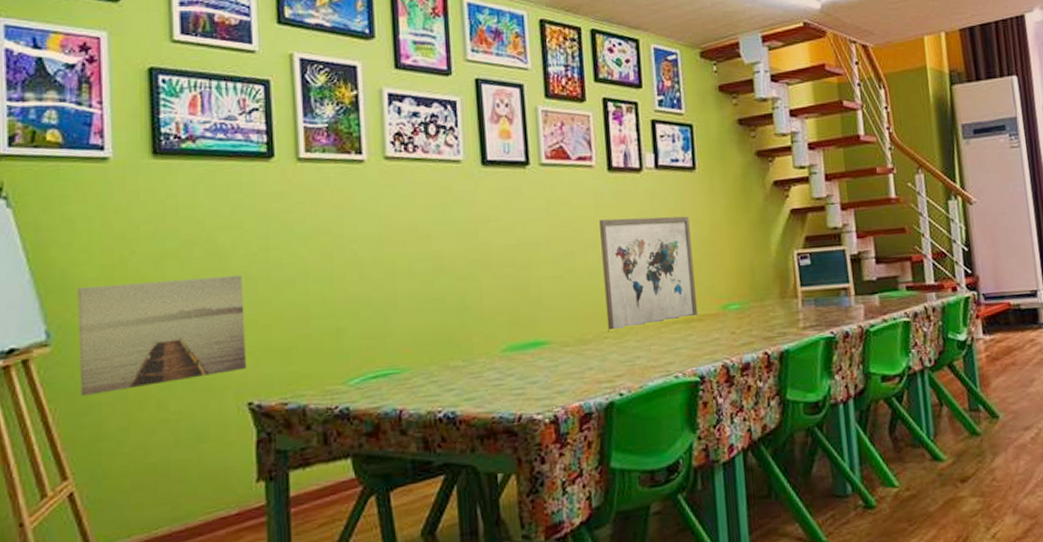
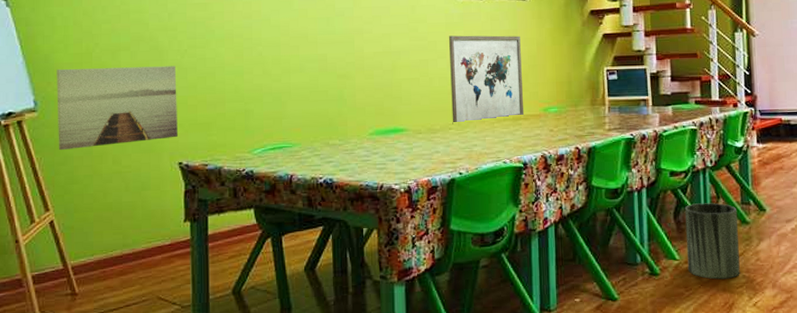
trash can: none [902,412,973,508] -> present [684,203,740,280]

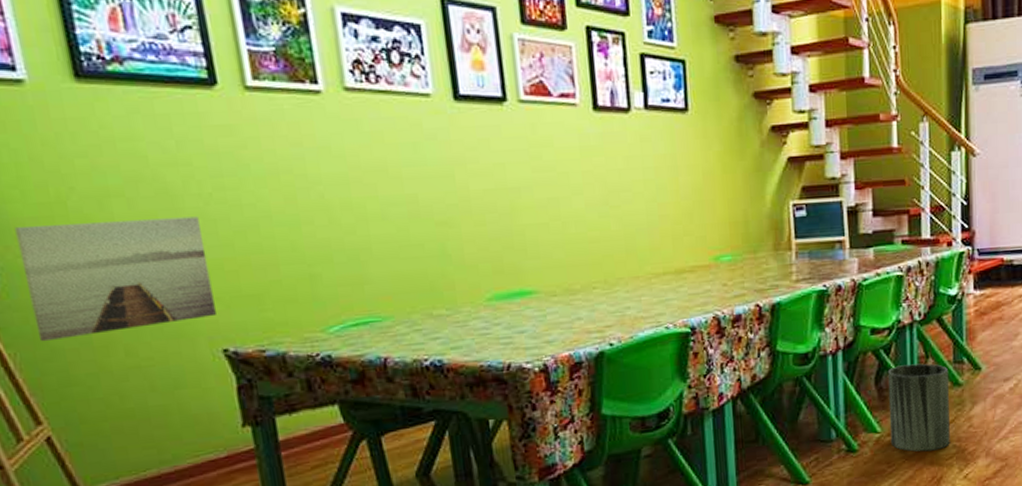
wall art: present [449,35,525,124] -> none [585,162,690,282]

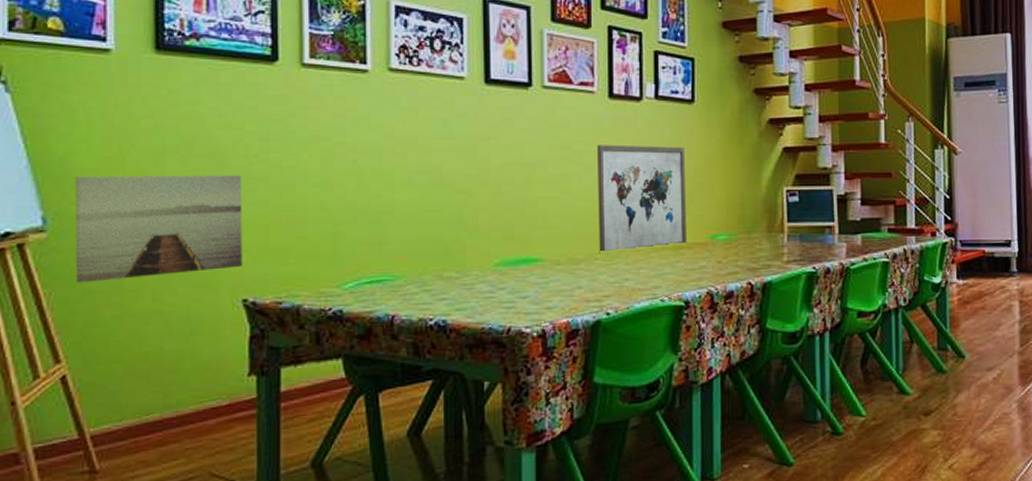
wall art: none [585,162,690,282] -> present [597,145,688,254]
trash can: present [887,363,950,452] -> none [873,348,935,439]

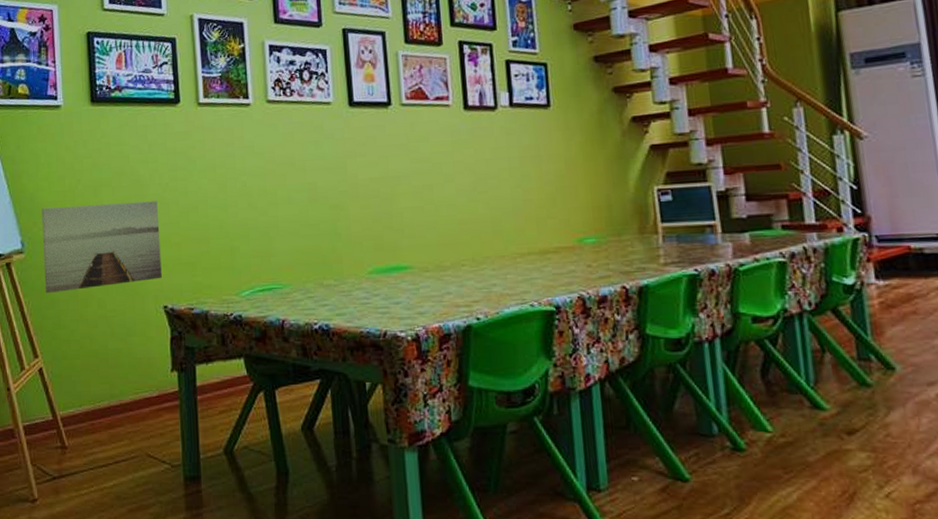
wall art: present [597,145,688,254] -> none [456,152,554,260]

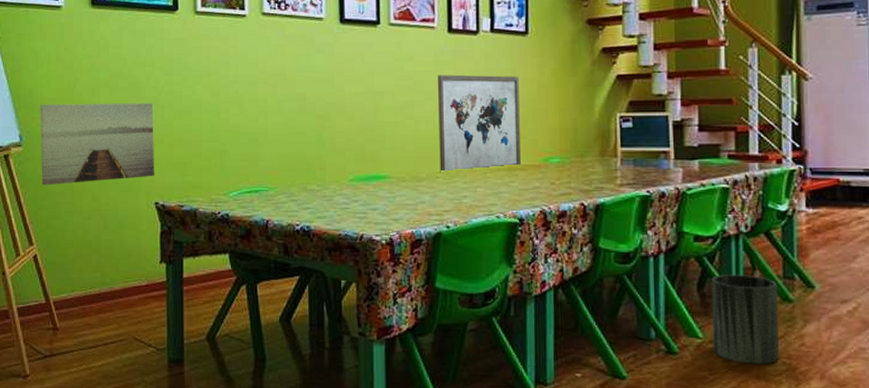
wall art: none [456,152,554,260] -> present [438,75,522,173]
trash can: none [776,358,863,460] -> present [711,274,779,365]

